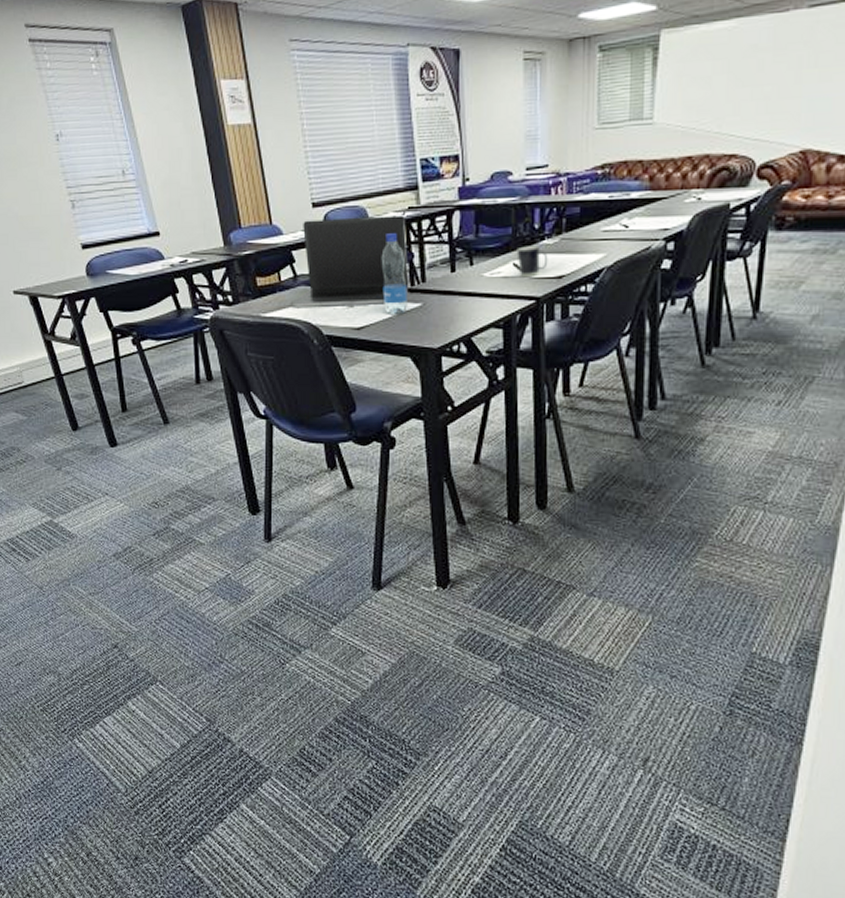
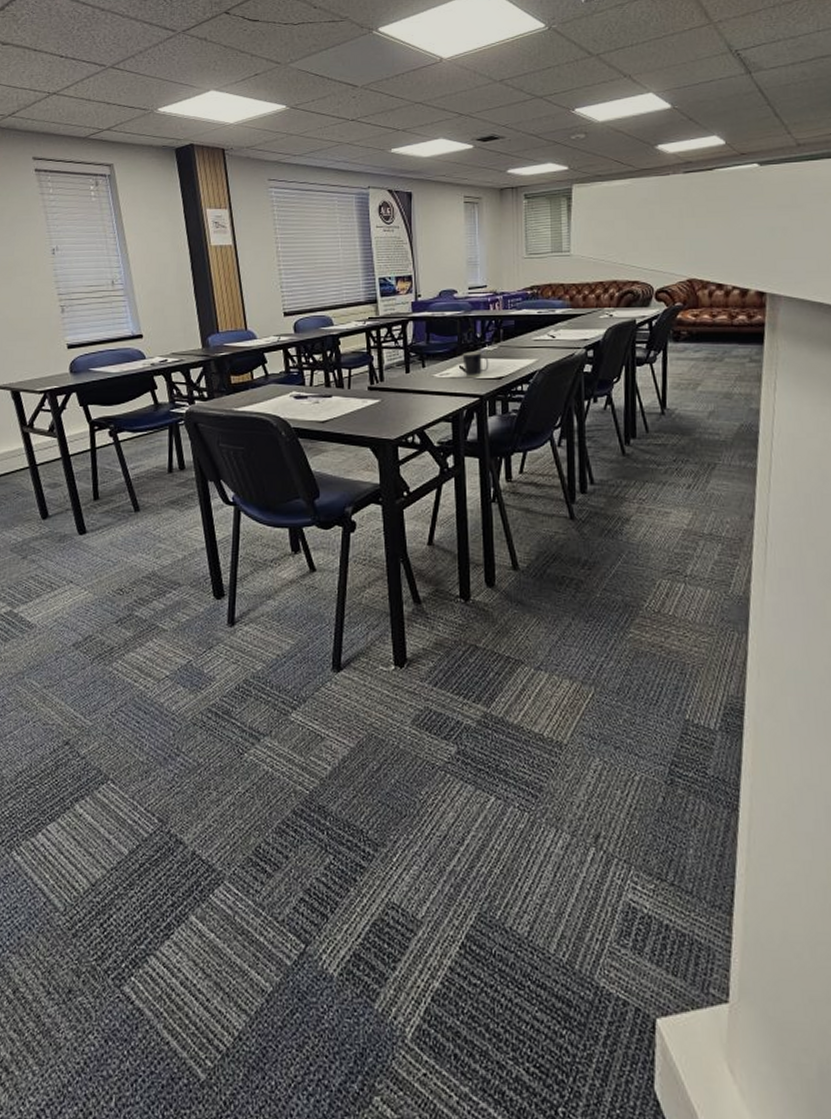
laptop computer: present [290,215,409,308] -> none [261,324,369,404]
bottle: present [381,233,408,315] -> none [344,339,368,410]

